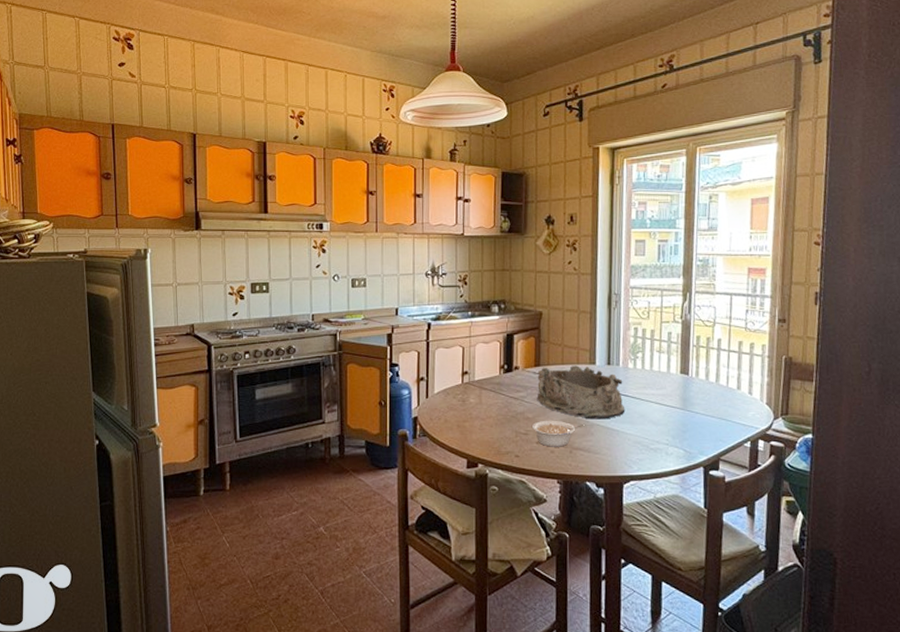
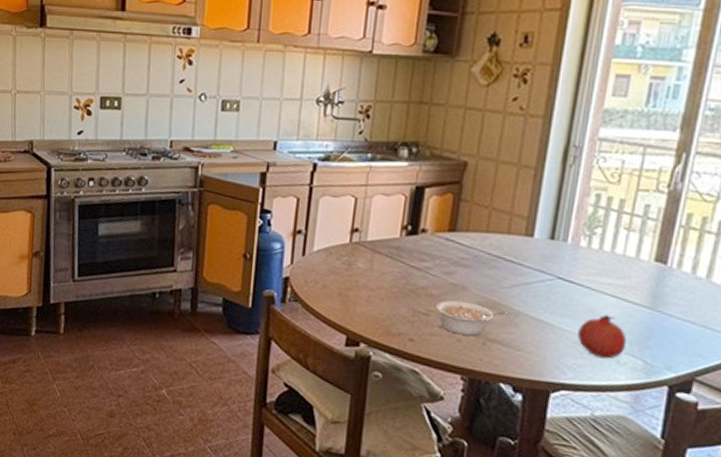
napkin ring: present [537,365,625,420] -> none [448,233,569,309]
fruit: none [636,417,671,452] -> present [578,313,627,359]

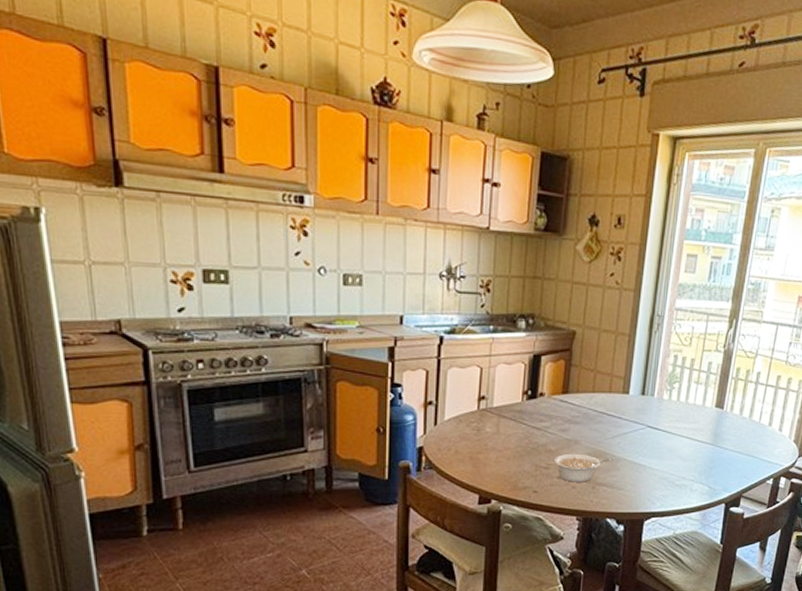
fruit: present [578,313,627,359] -> none [663,452,697,488]

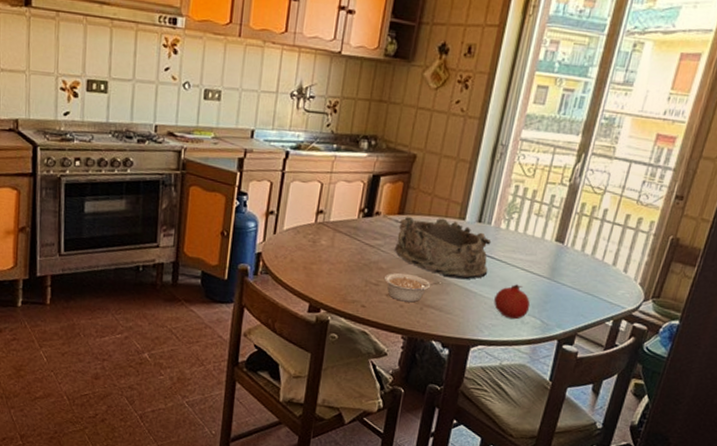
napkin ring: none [563,394,656,454] -> present [395,216,492,280]
fruit: none [663,452,697,488] -> present [494,283,531,320]

